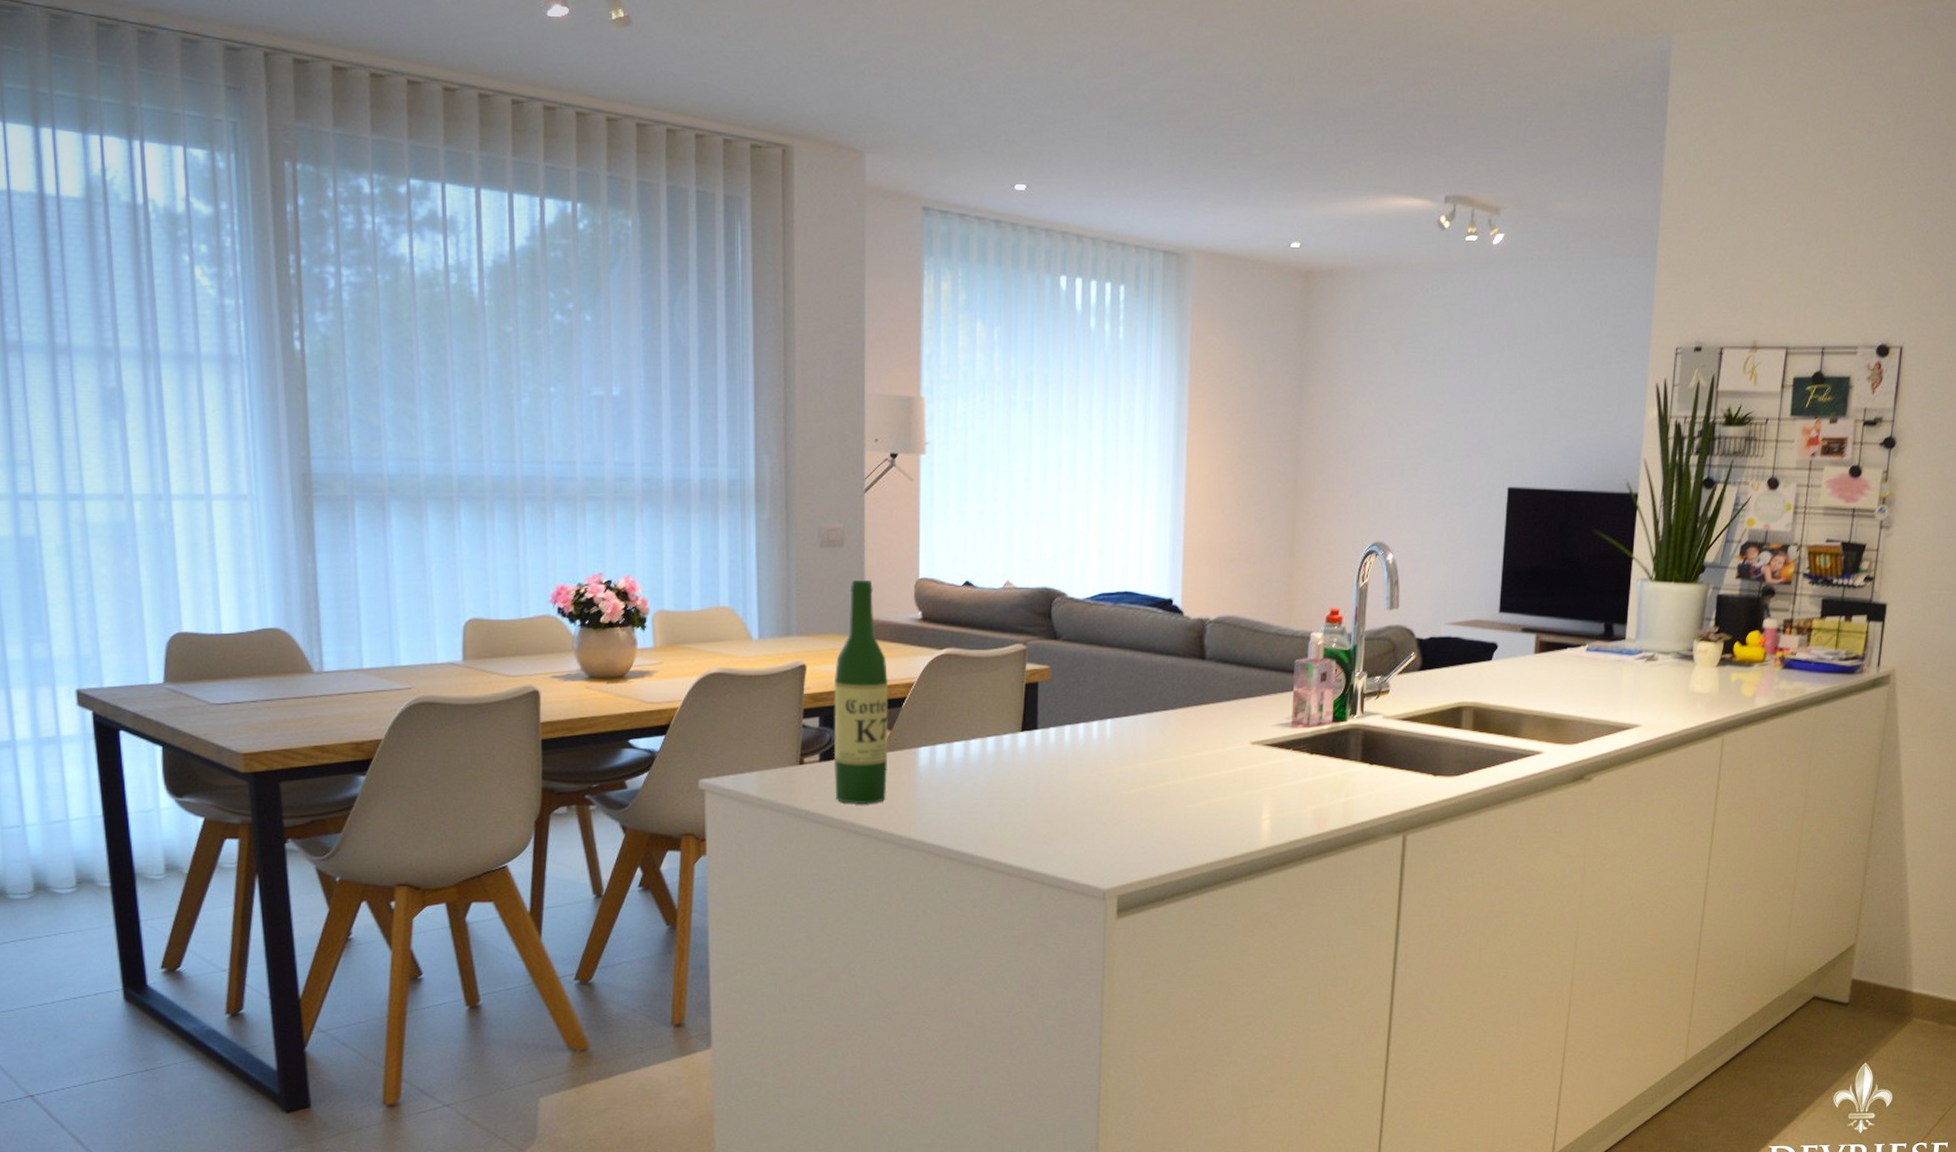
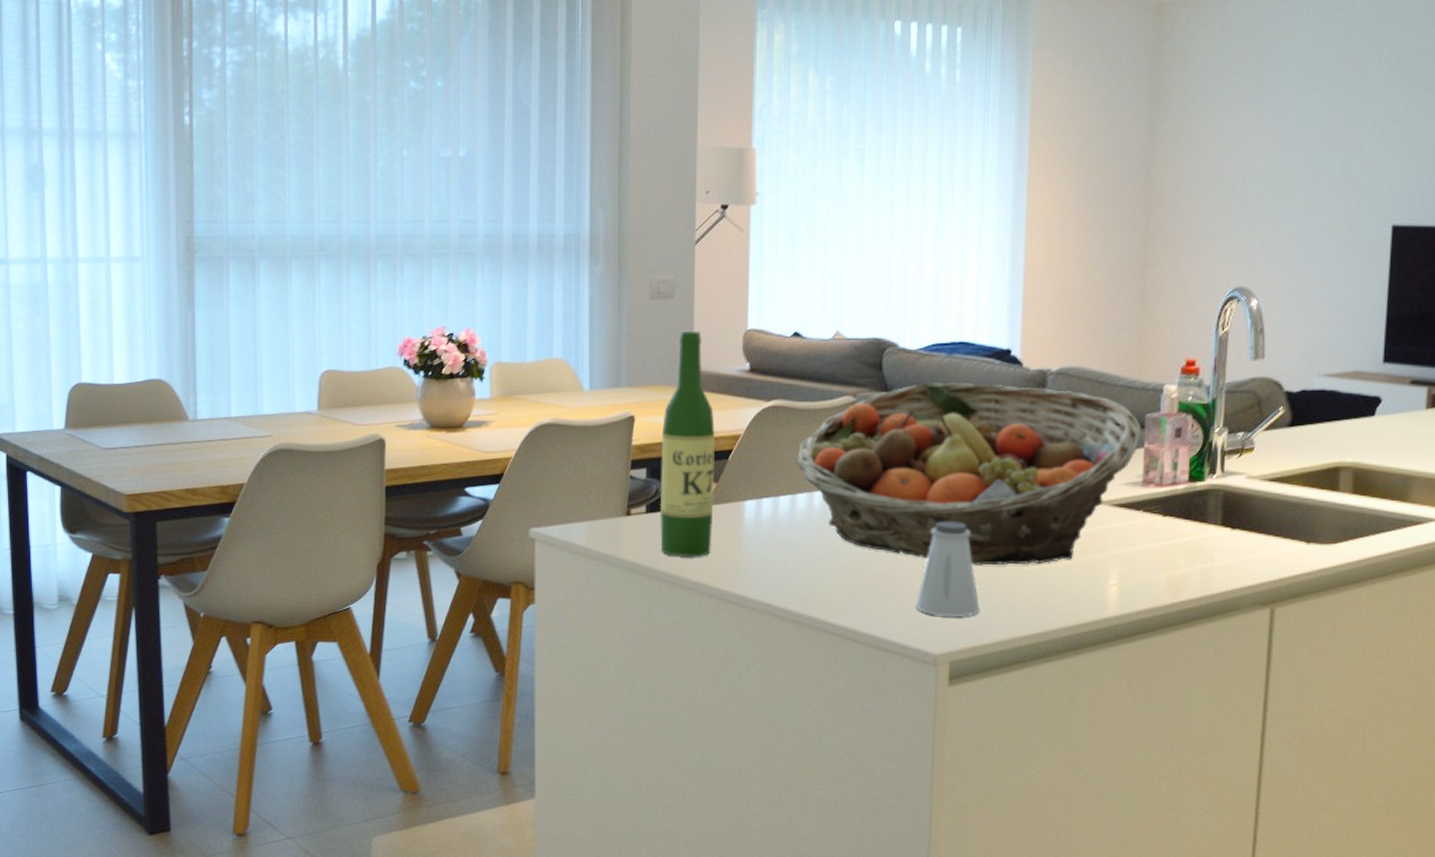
fruit basket: none [969,631,1291,804] -> present [796,382,1142,565]
saltshaker: none [1085,763,1145,853] -> present [915,521,980,617]

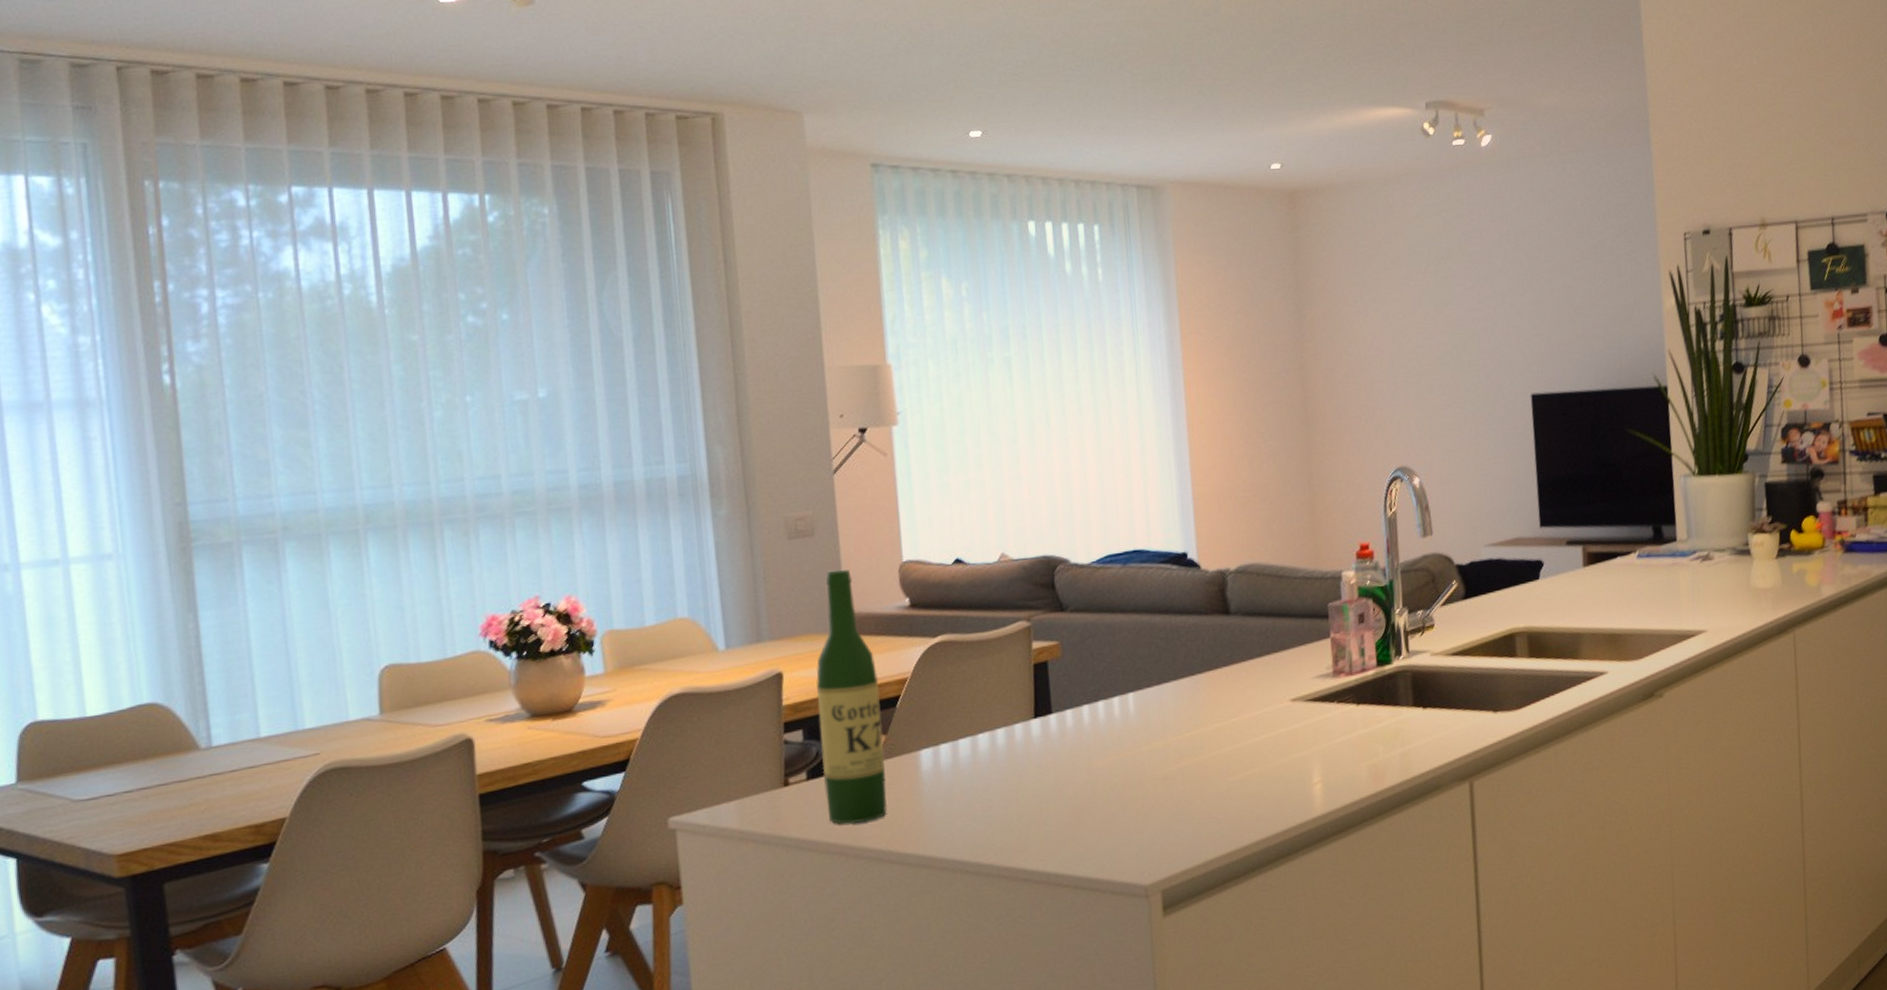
fruit basket: present [796,382,1142,565] -> none [972,588,1327,784]
saltshaker: present [915,521,980,617] -> none [1118,740,1187,844]

